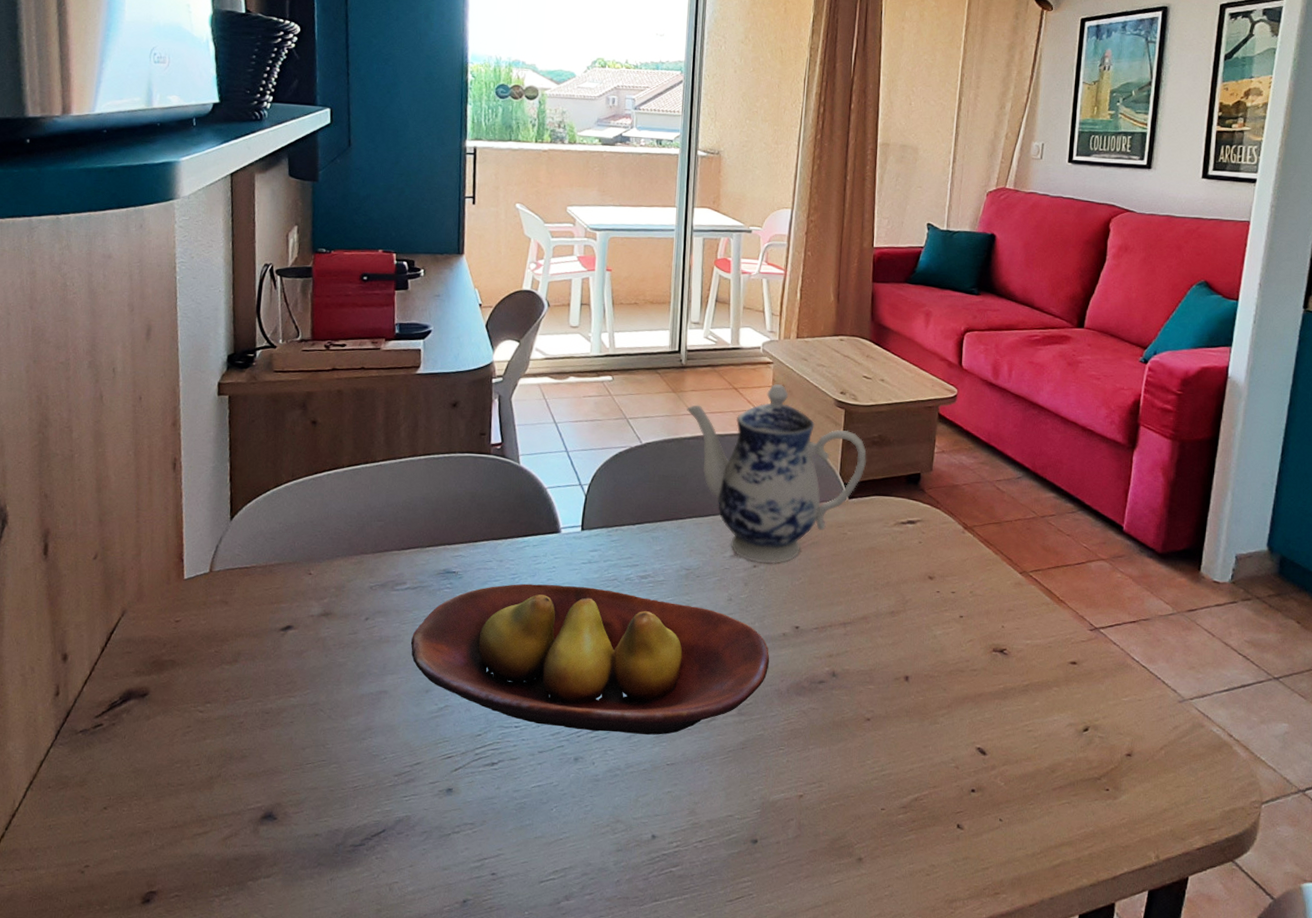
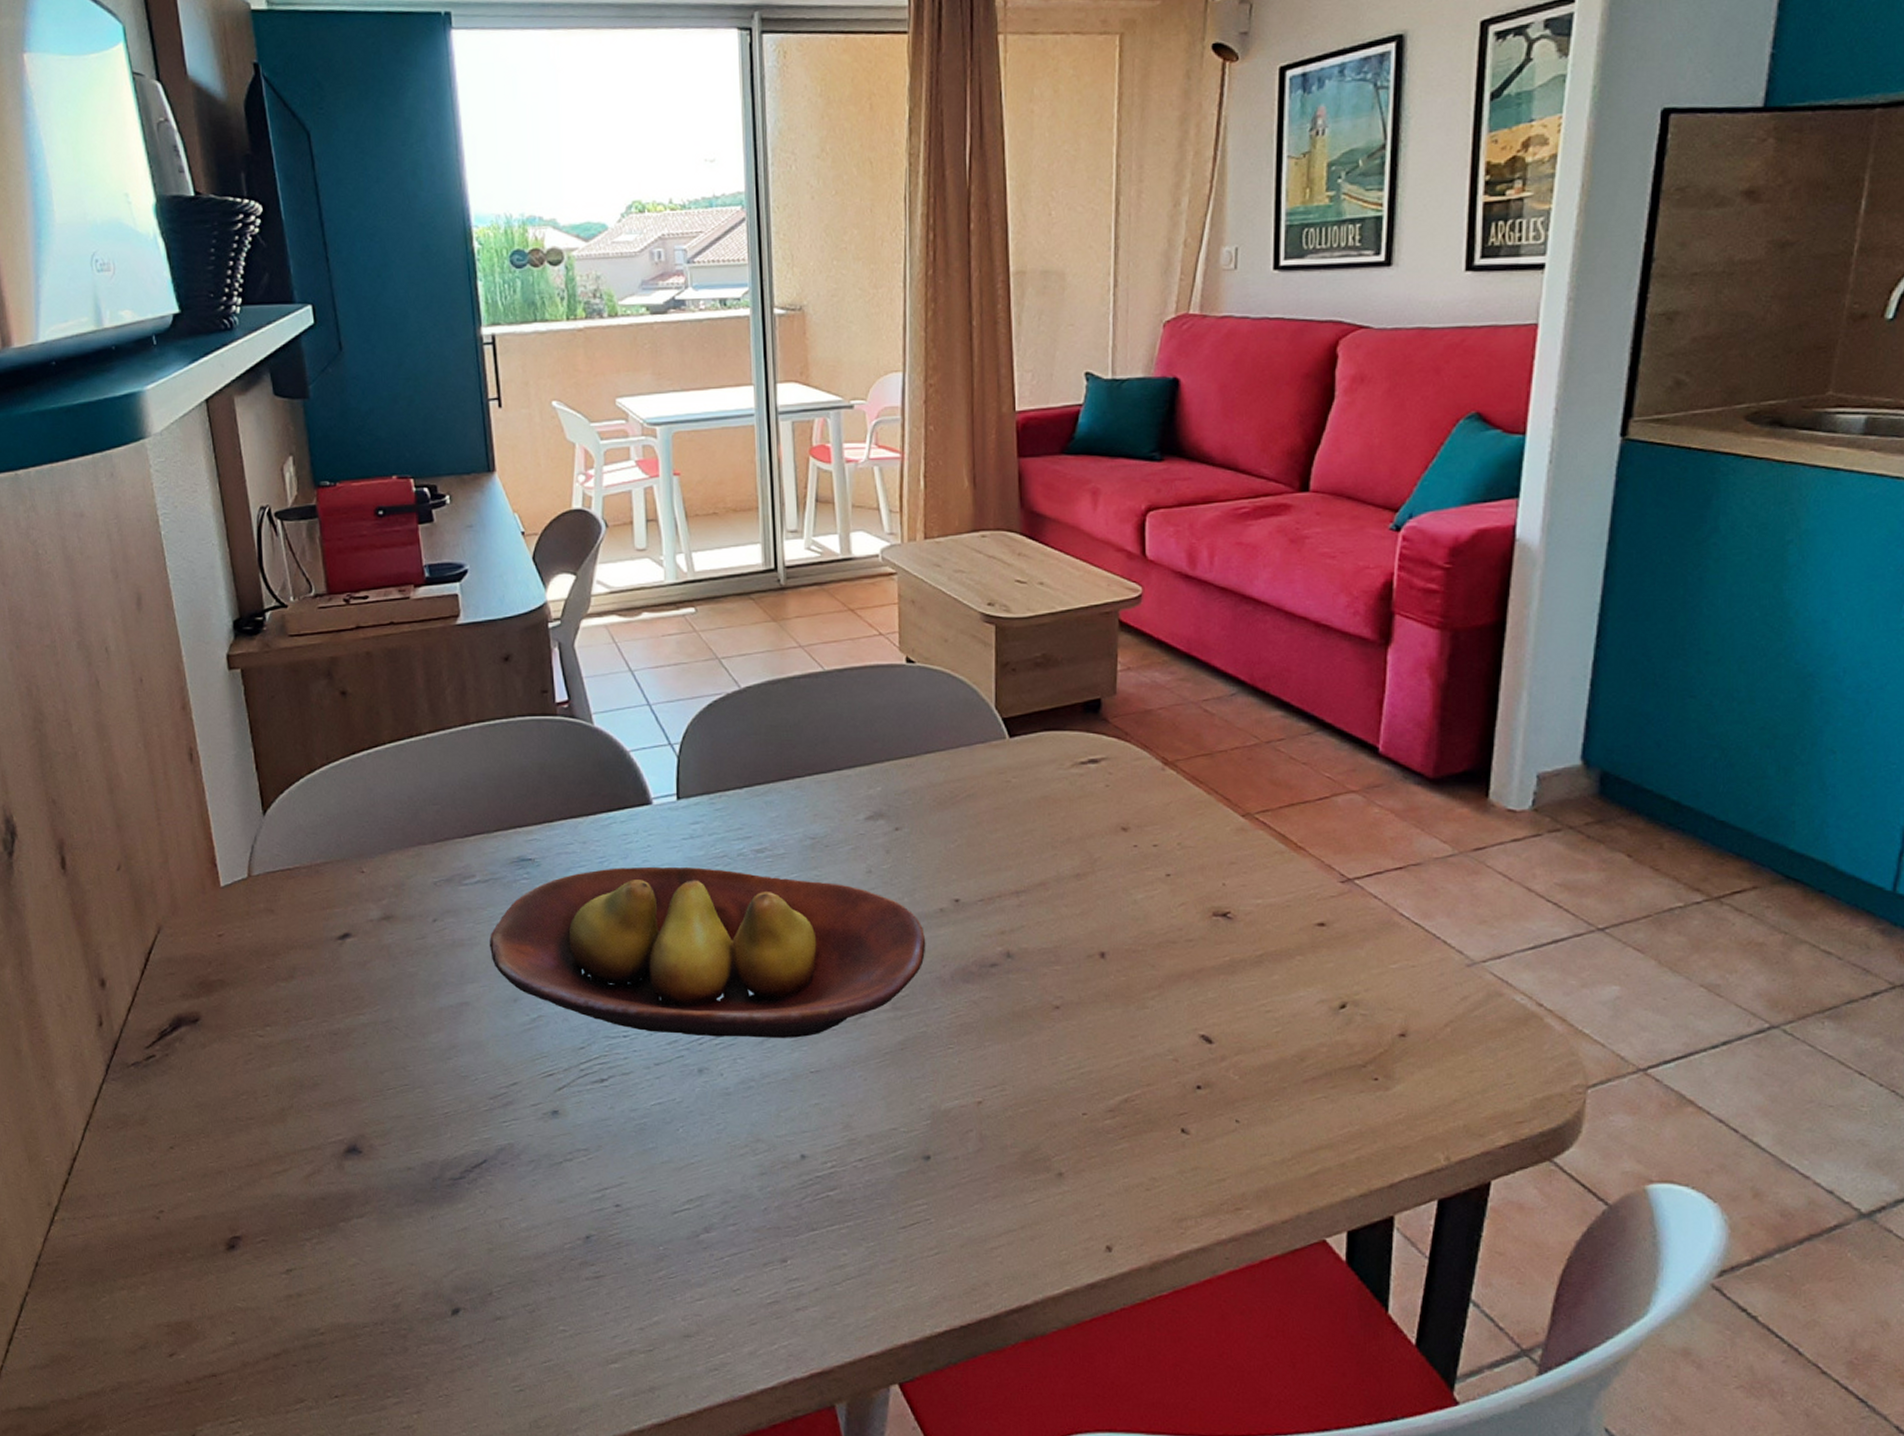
teapot: present [687,384,867,564] -> none [792,600,1028,825]

